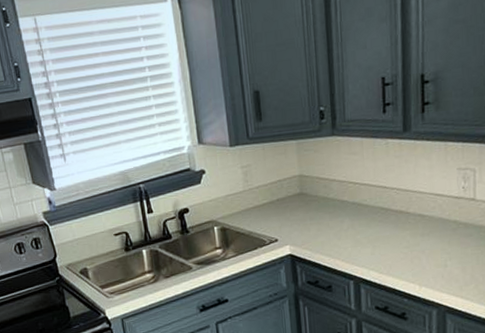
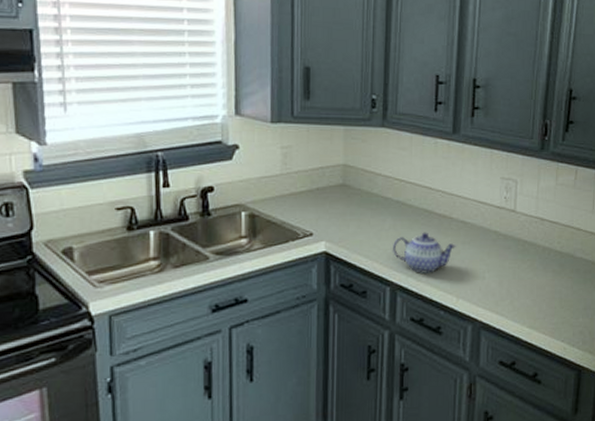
teapot: none [352,228,416,267] -> present [392,232,457,275]

